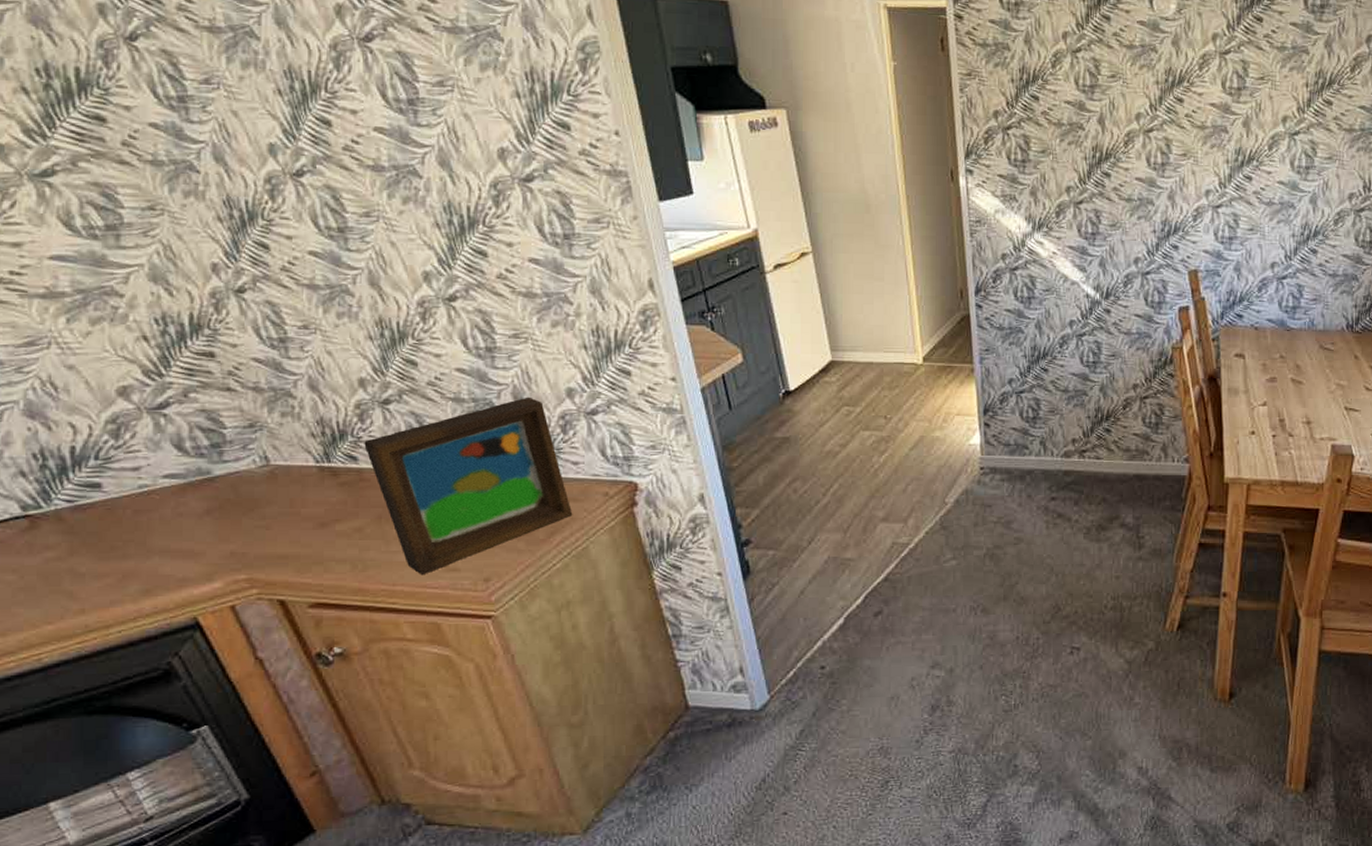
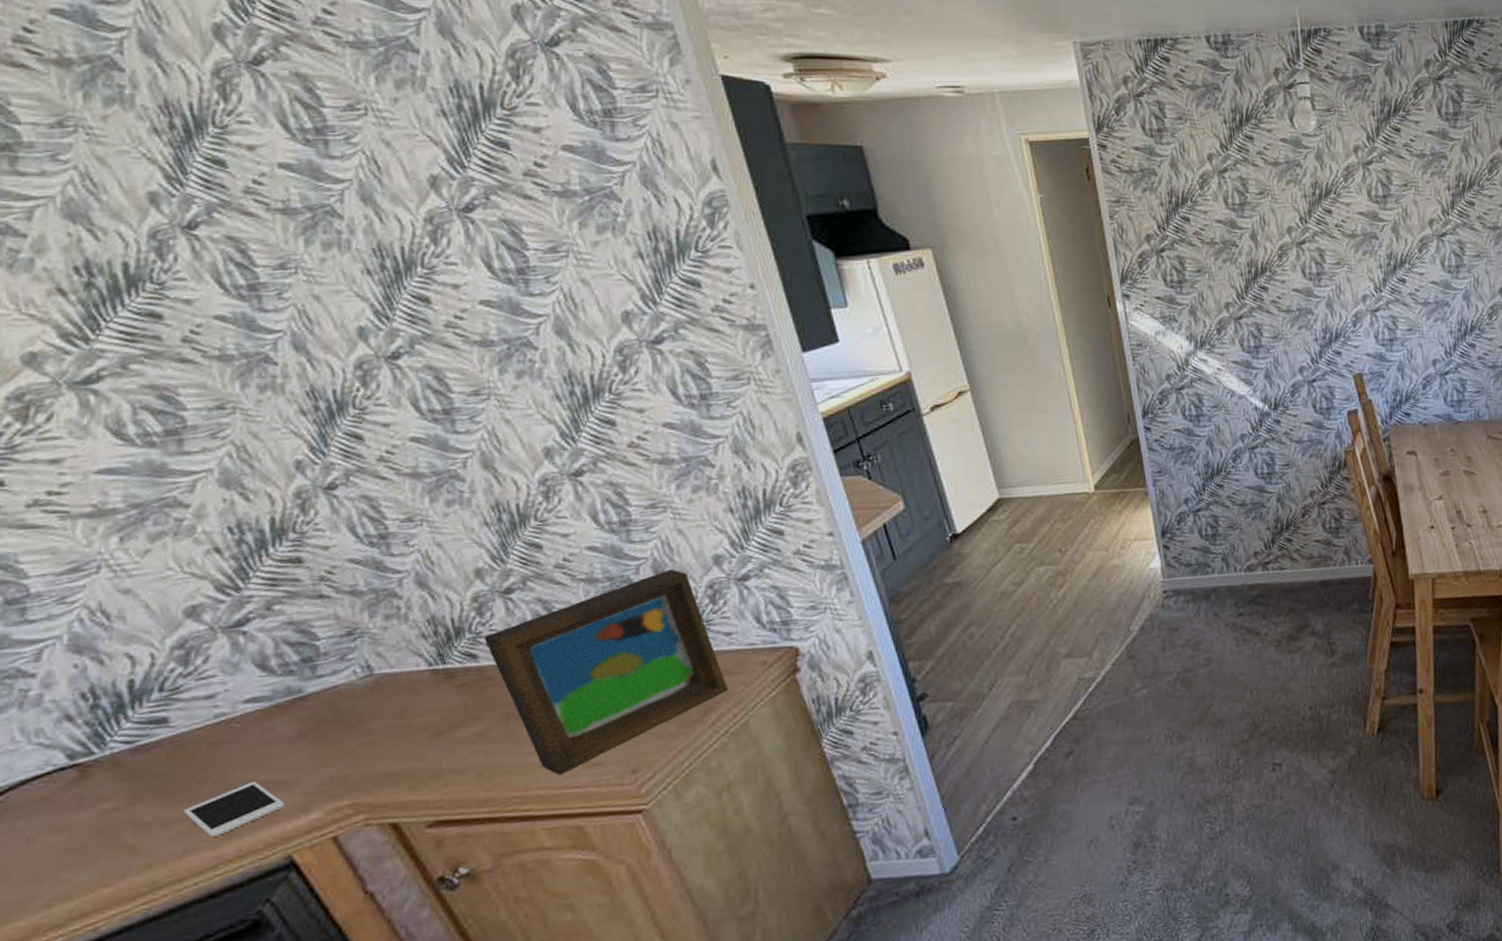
cell phone: none [111,549,193,593] -> present [183,782,284,837]

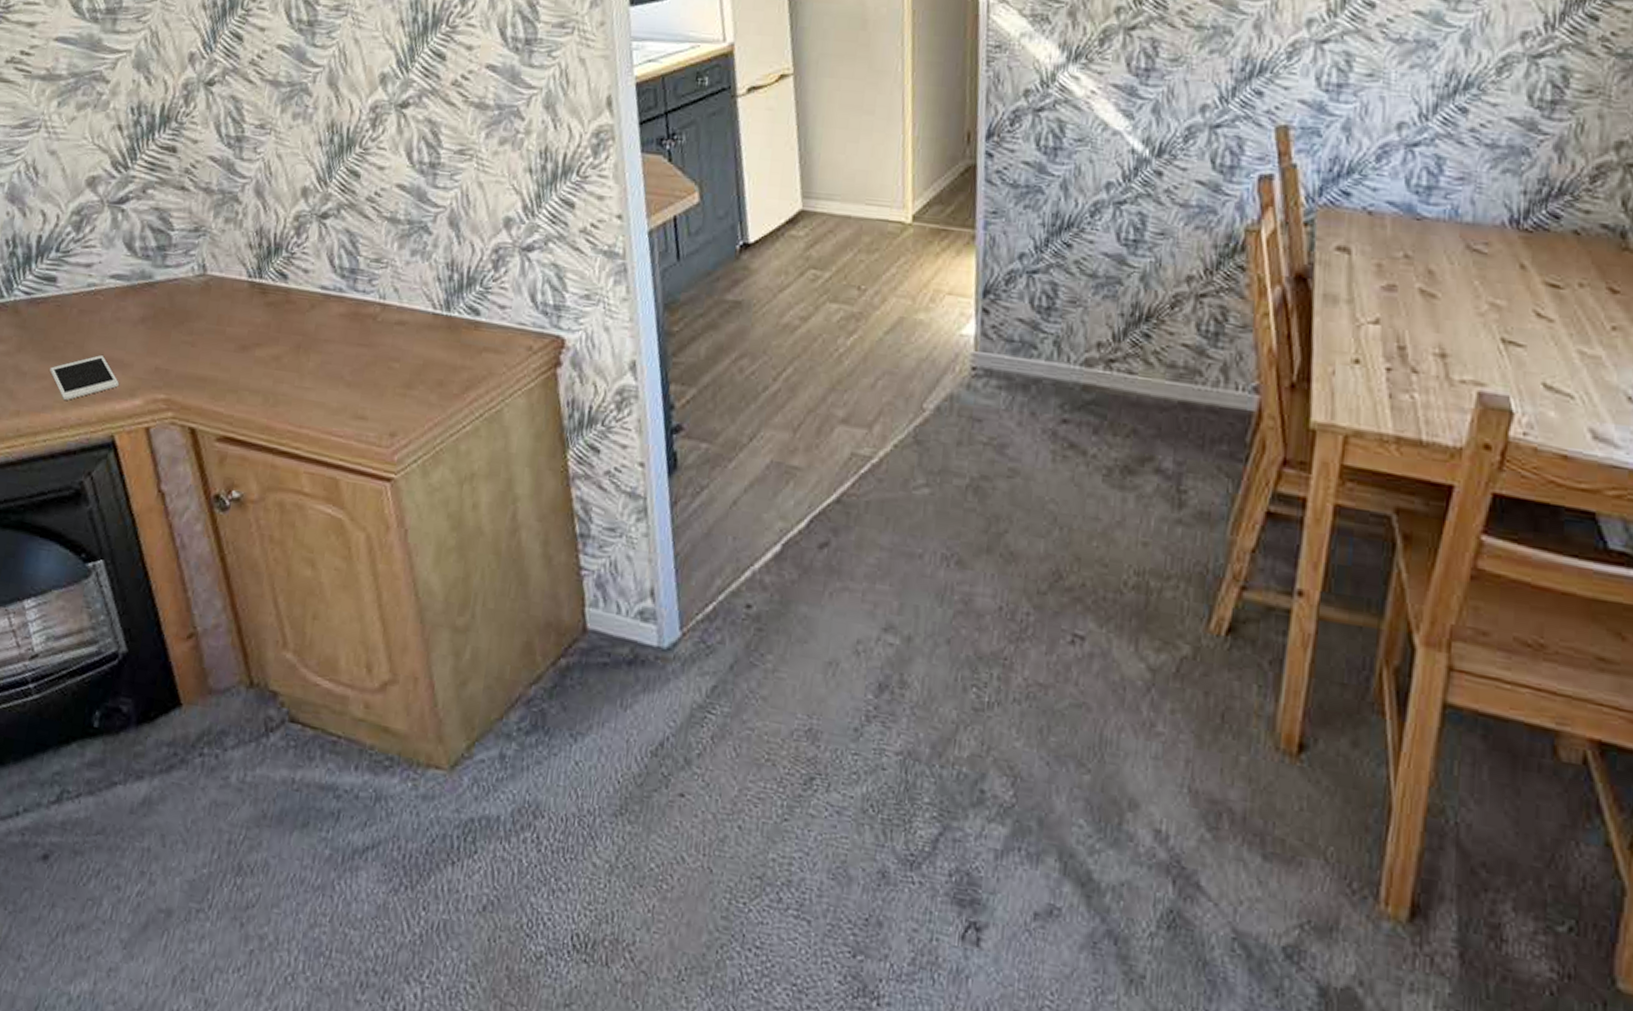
picture frame: present [484,568,729,775] -> none [296,223,492,419]

